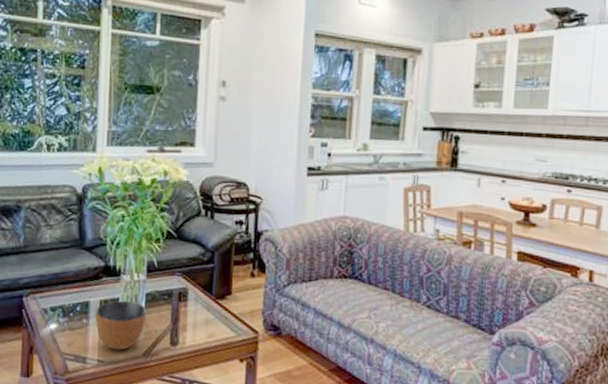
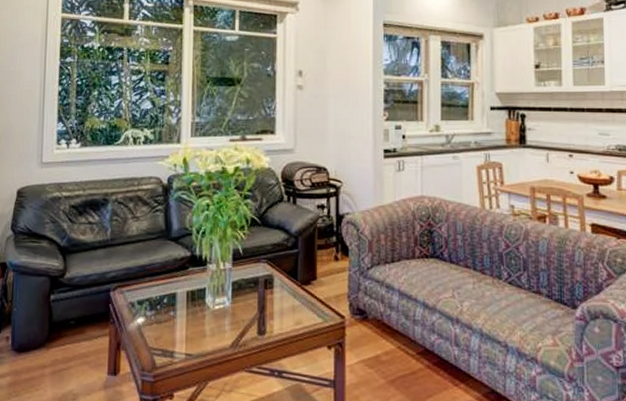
bowl: present [95,300,147,351] -> none [182,290,234,343]

